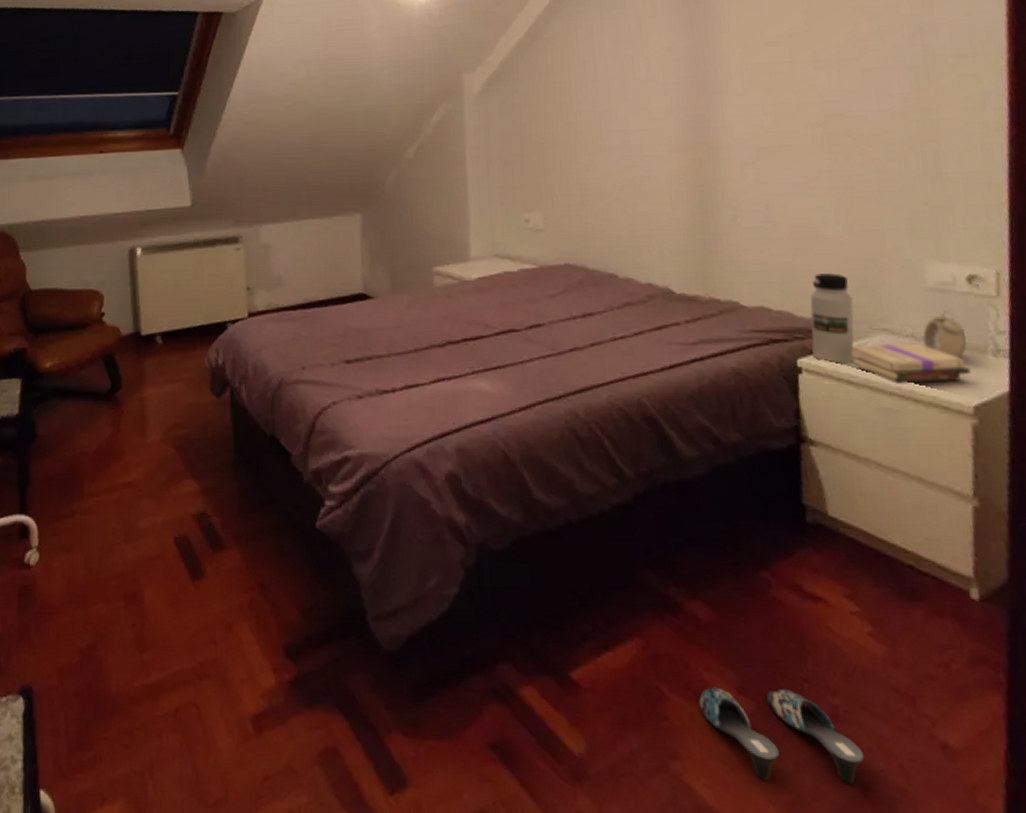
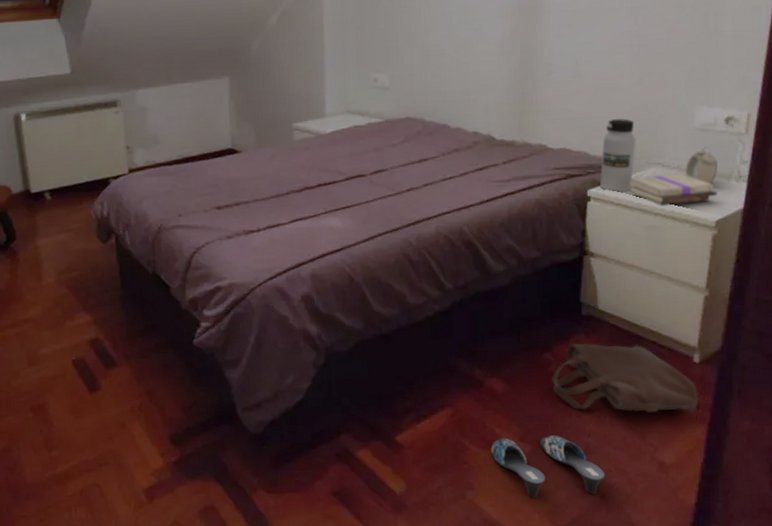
tote bag: none [774,560,987,672] -> present [552,343,698,413]

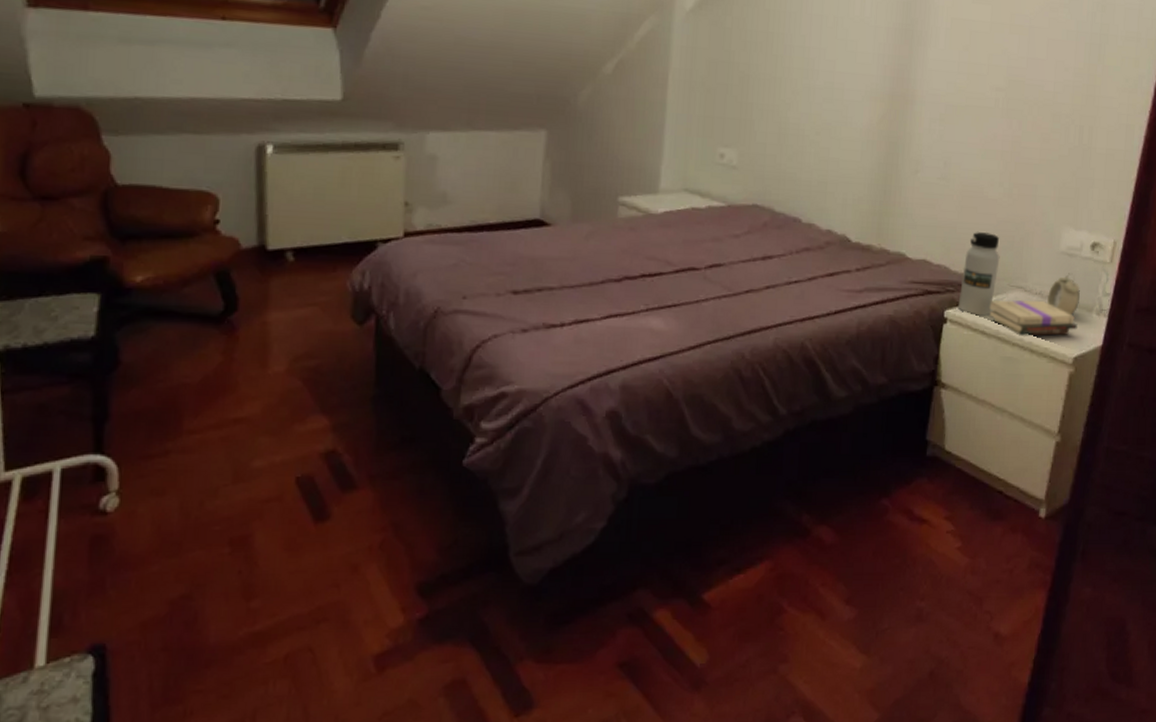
slippers: present [491,434,605,498] -> none [812,597,936,674]
tote bag: present [552,343,698,413] -> none [888,488,1041,575]

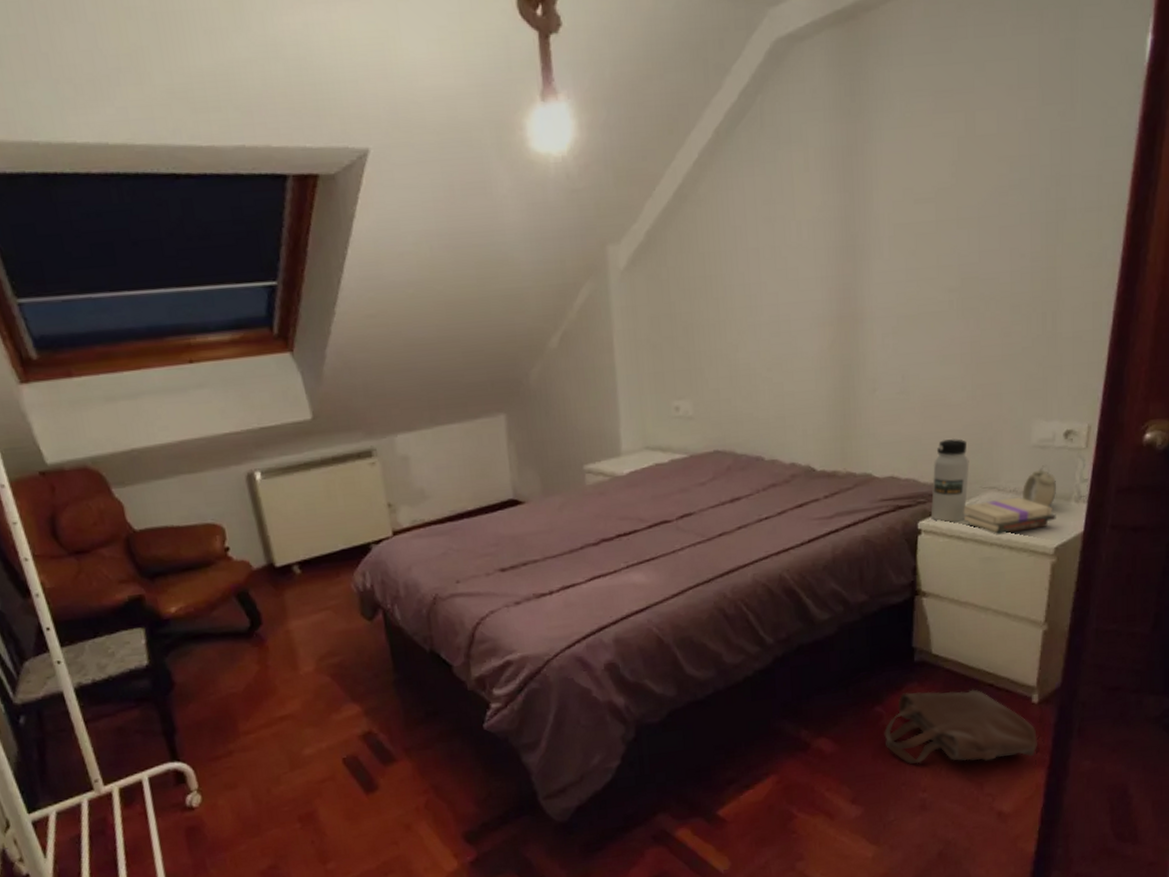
tote bag: none [888,488,1041,575] -> present [884,688,1037,764]

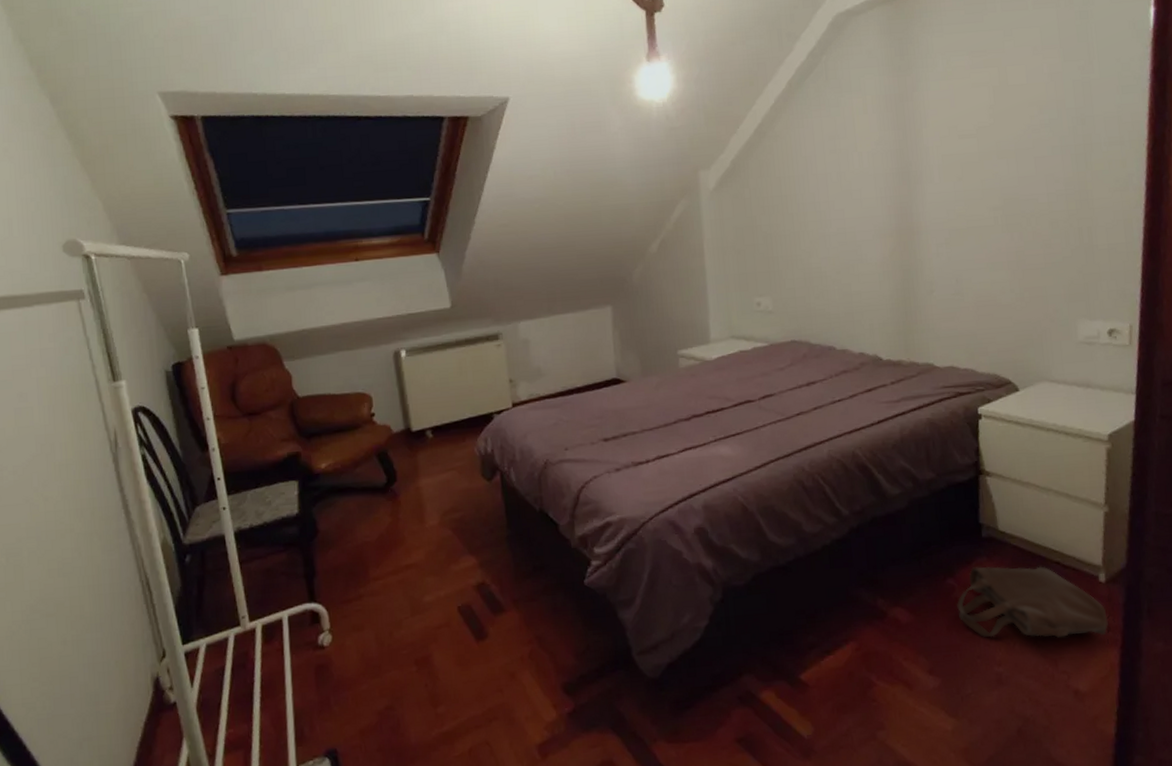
water bottle: present [930,438,970,523] -> none [989,334,1023,409]
books: present [963,497,1056,535] -> none [1019,387,1107,422]
alarm clock: present [1021,465,1056,508] -> none [1072,359,1105,398]

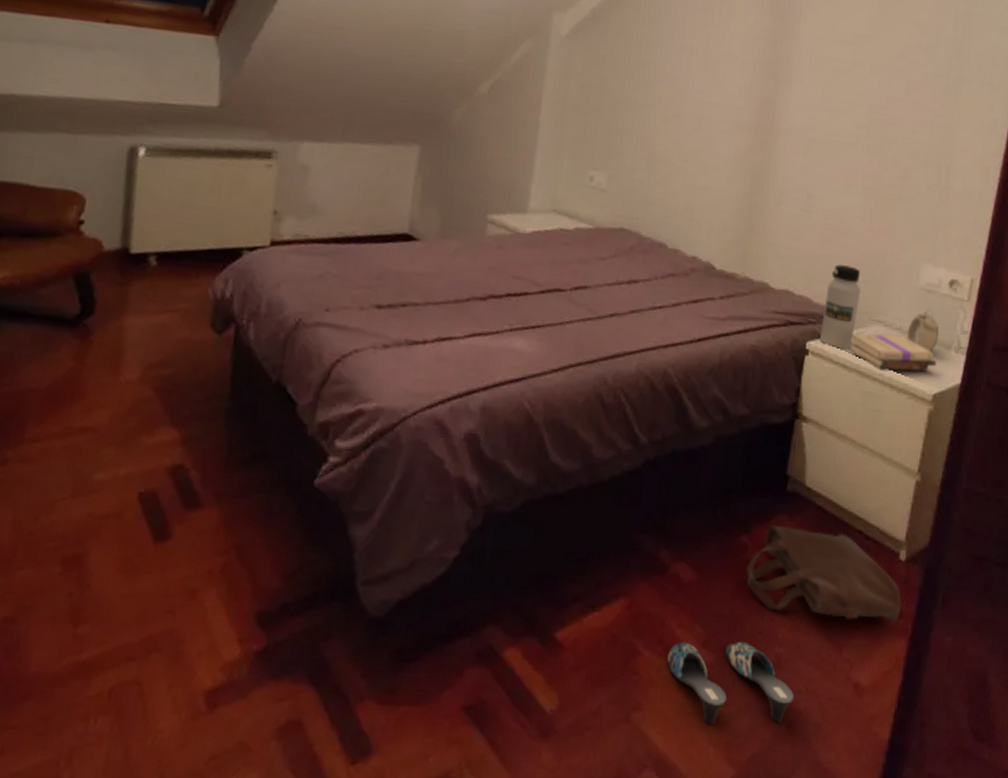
slippers: none [899,665,1020,736] -> present [667,641,794,725]
water bottle: none [989,334,1023,409] -> present [819,264,861,349]
books: none [1019,387,1107,422] -> present [850,334,937,372]
alarm clock: none [1072,359,1105,398] -> present [906,309,939,352]

